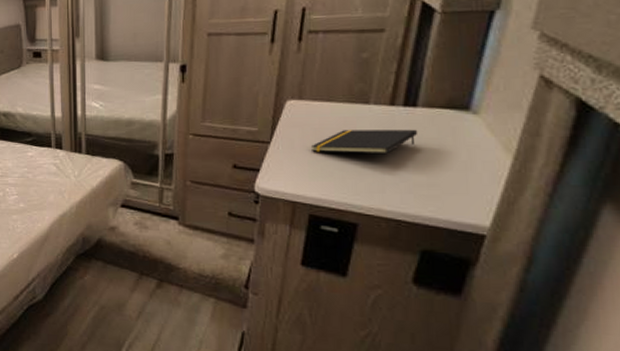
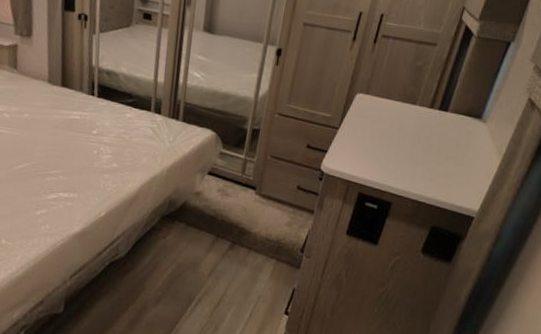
notepad: present [312,129,418,153] -> none [369,124,445,147]

